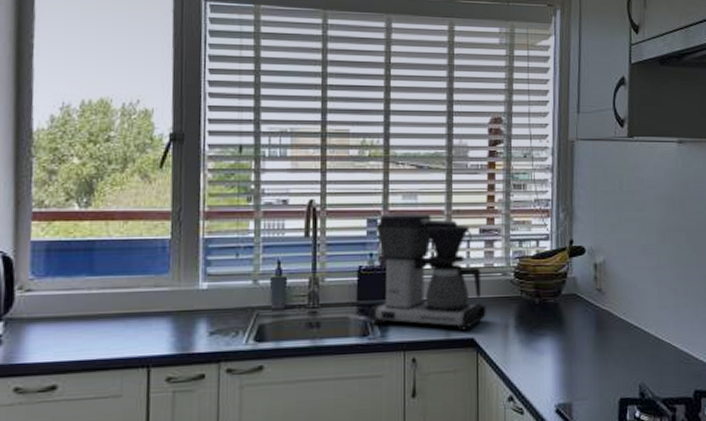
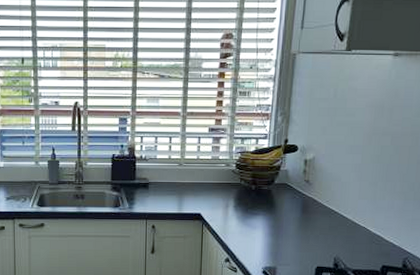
coffee maker: present [369,213,486,331] -> none [120,114,211,207]

